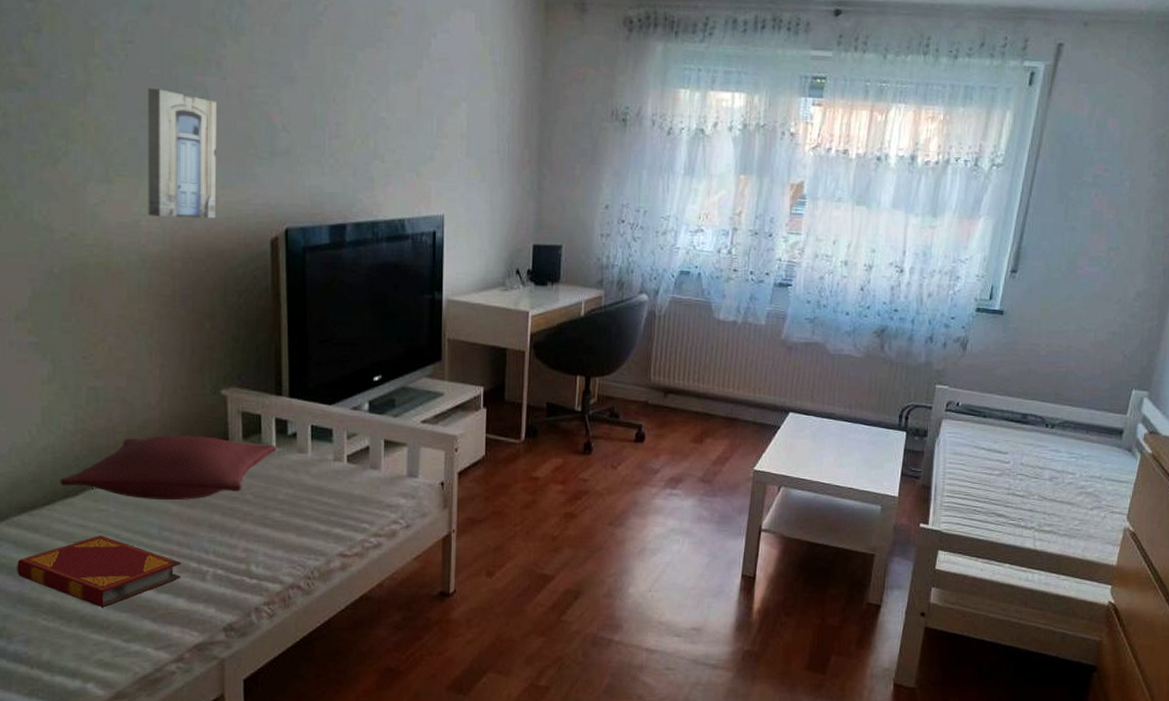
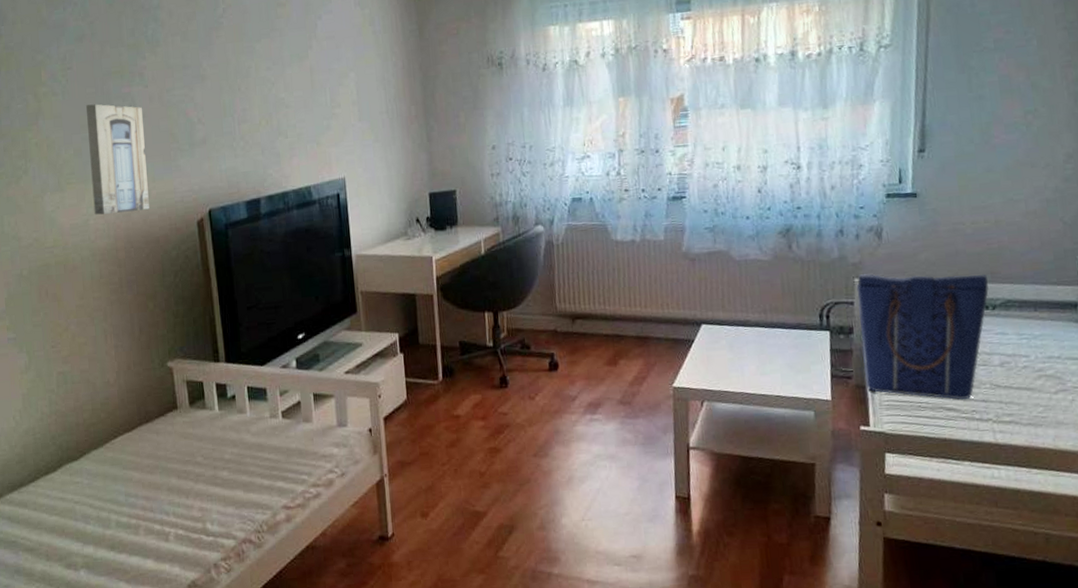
hardback book: present [17,535,182,608] -> none [12,506,147,573]
pillow: present [59,435,277,500] -> none [41,406,220,470]
tote bag: none [931,381,1052,508] -> present [856,274,990,400]

